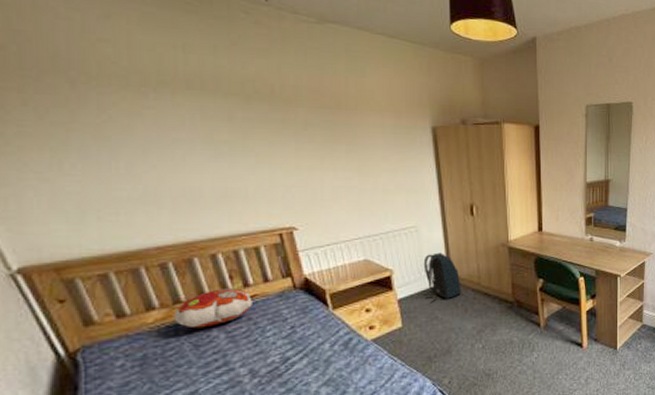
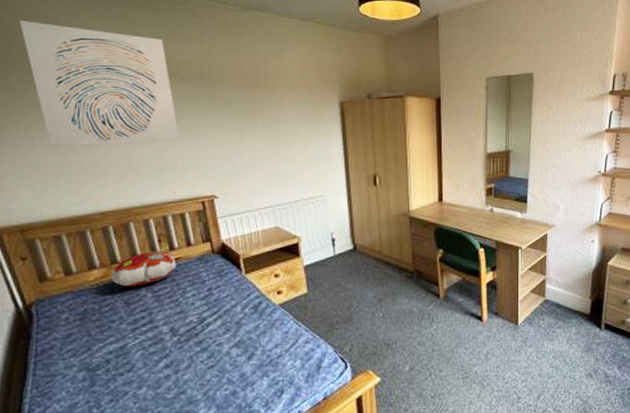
wall art: none [32,21,248,173] -> present [19,20,179,147]
backpack: present [423,252,462,304] -> none [328,221,364,271]

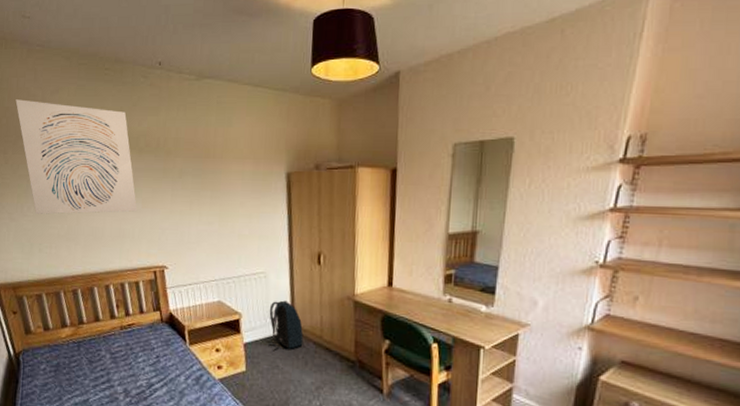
decorative pillow: present [111,251,176,287] -> none [78,315,131,347]
backpack: none [328,221,364,271] -> present [268,300,304,352]

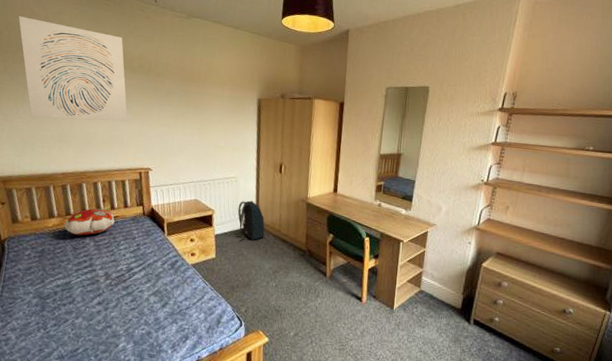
decorative pillow: none [78,315,131,347] -> present [64,208,115,236]

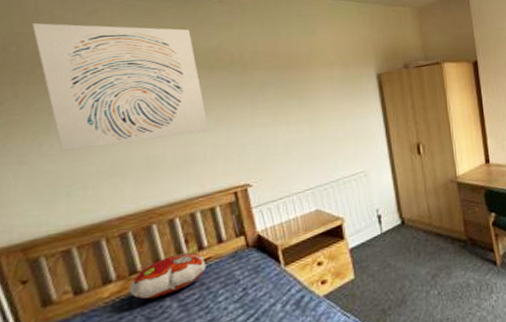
backpack: present [235,200,265,242] -> none [373,195,413,250]

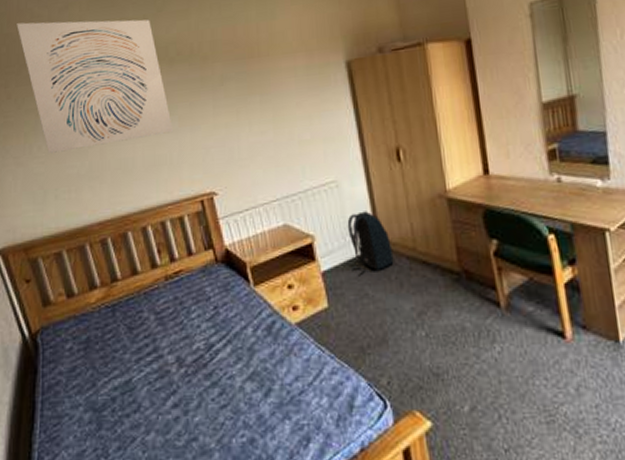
decorative pillow: present [129,252,206,299] -> none [112,263,178,309]
backpack: none [373,195,413,250] -> present [347,211,394,277]

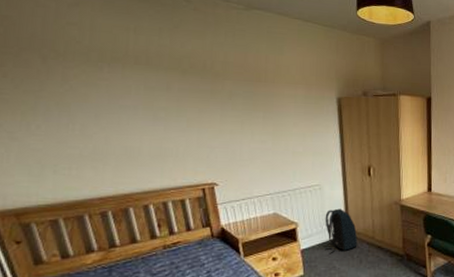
wall art: present [16,19,173,153] -> none [17,8,181,134]

